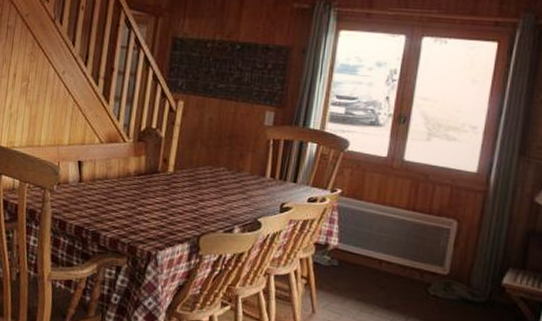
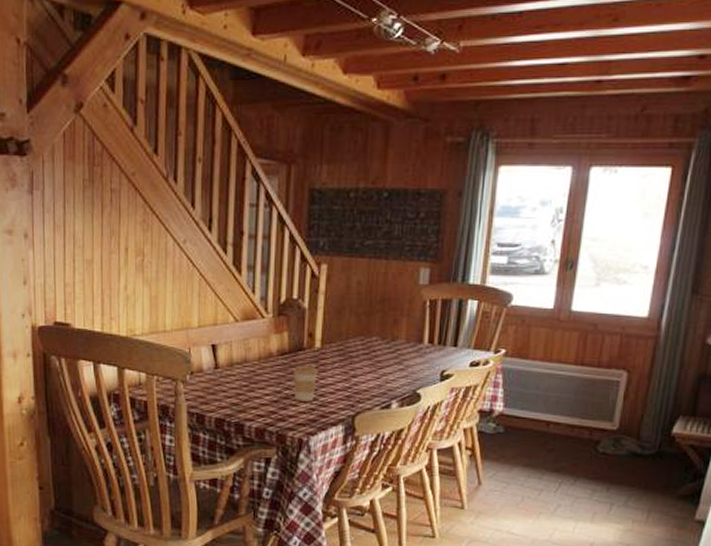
coffee cup: none [146,187,169,219] -> present [292,367,318,402]

